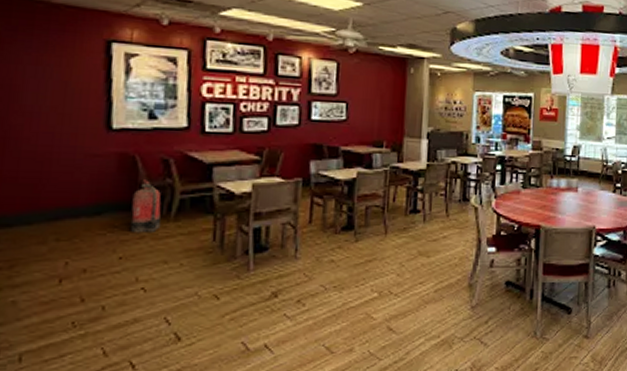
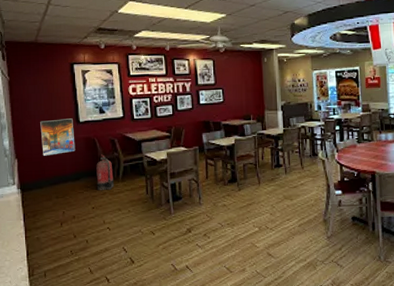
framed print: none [38,121,101,176] -> present [40,118,76,156]

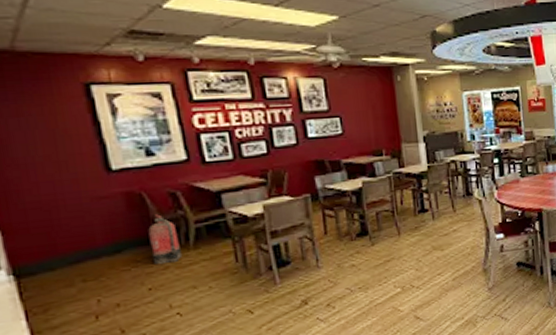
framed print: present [40,118,76,156] -> none [37,165,110,223]

